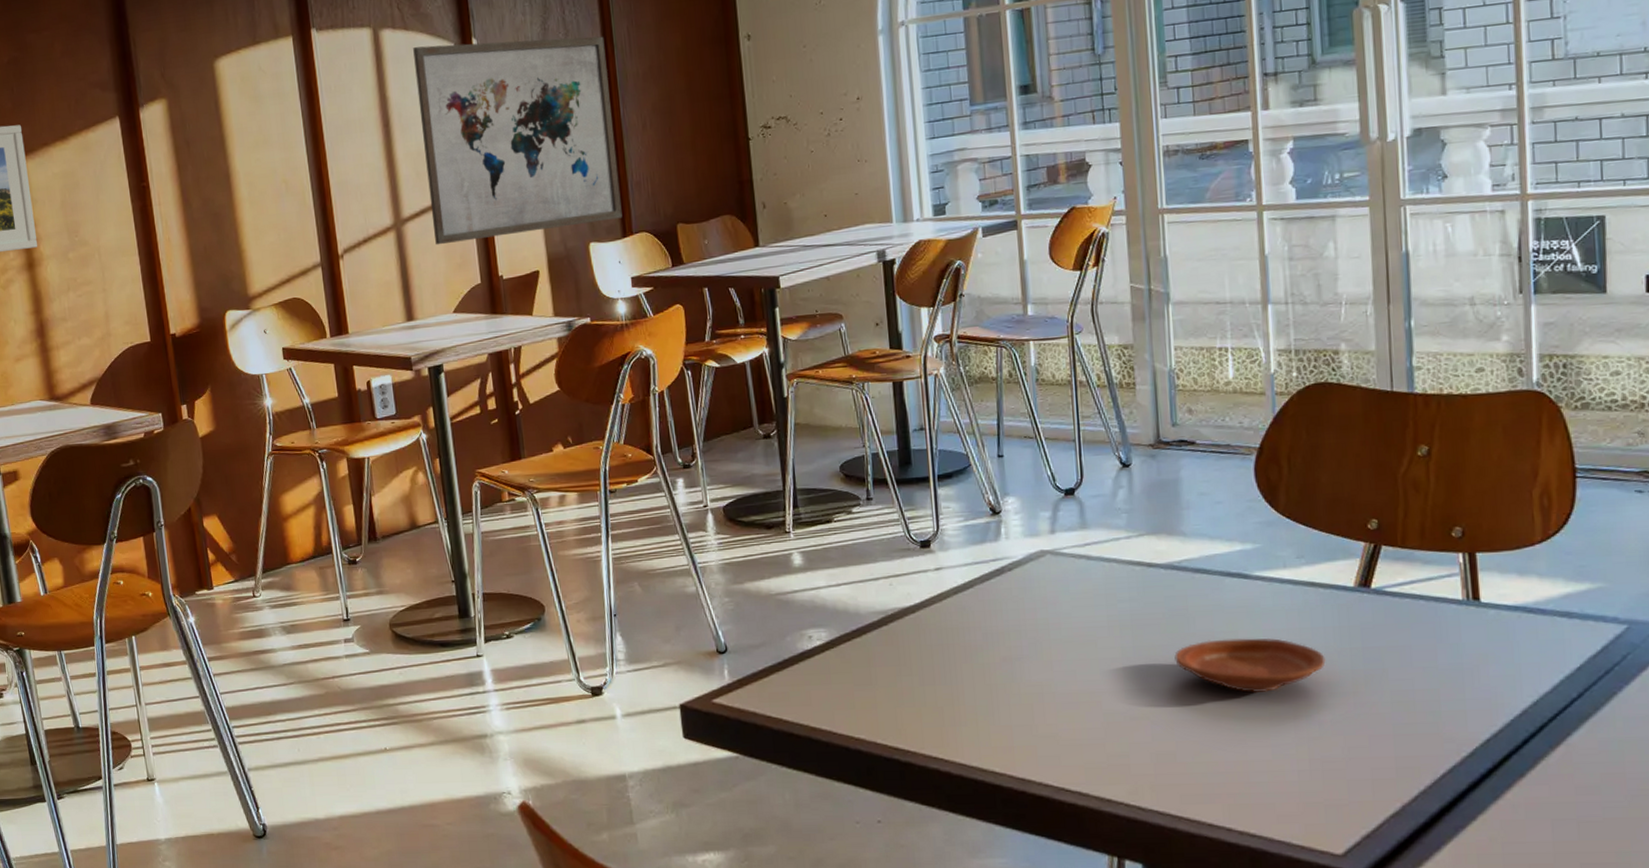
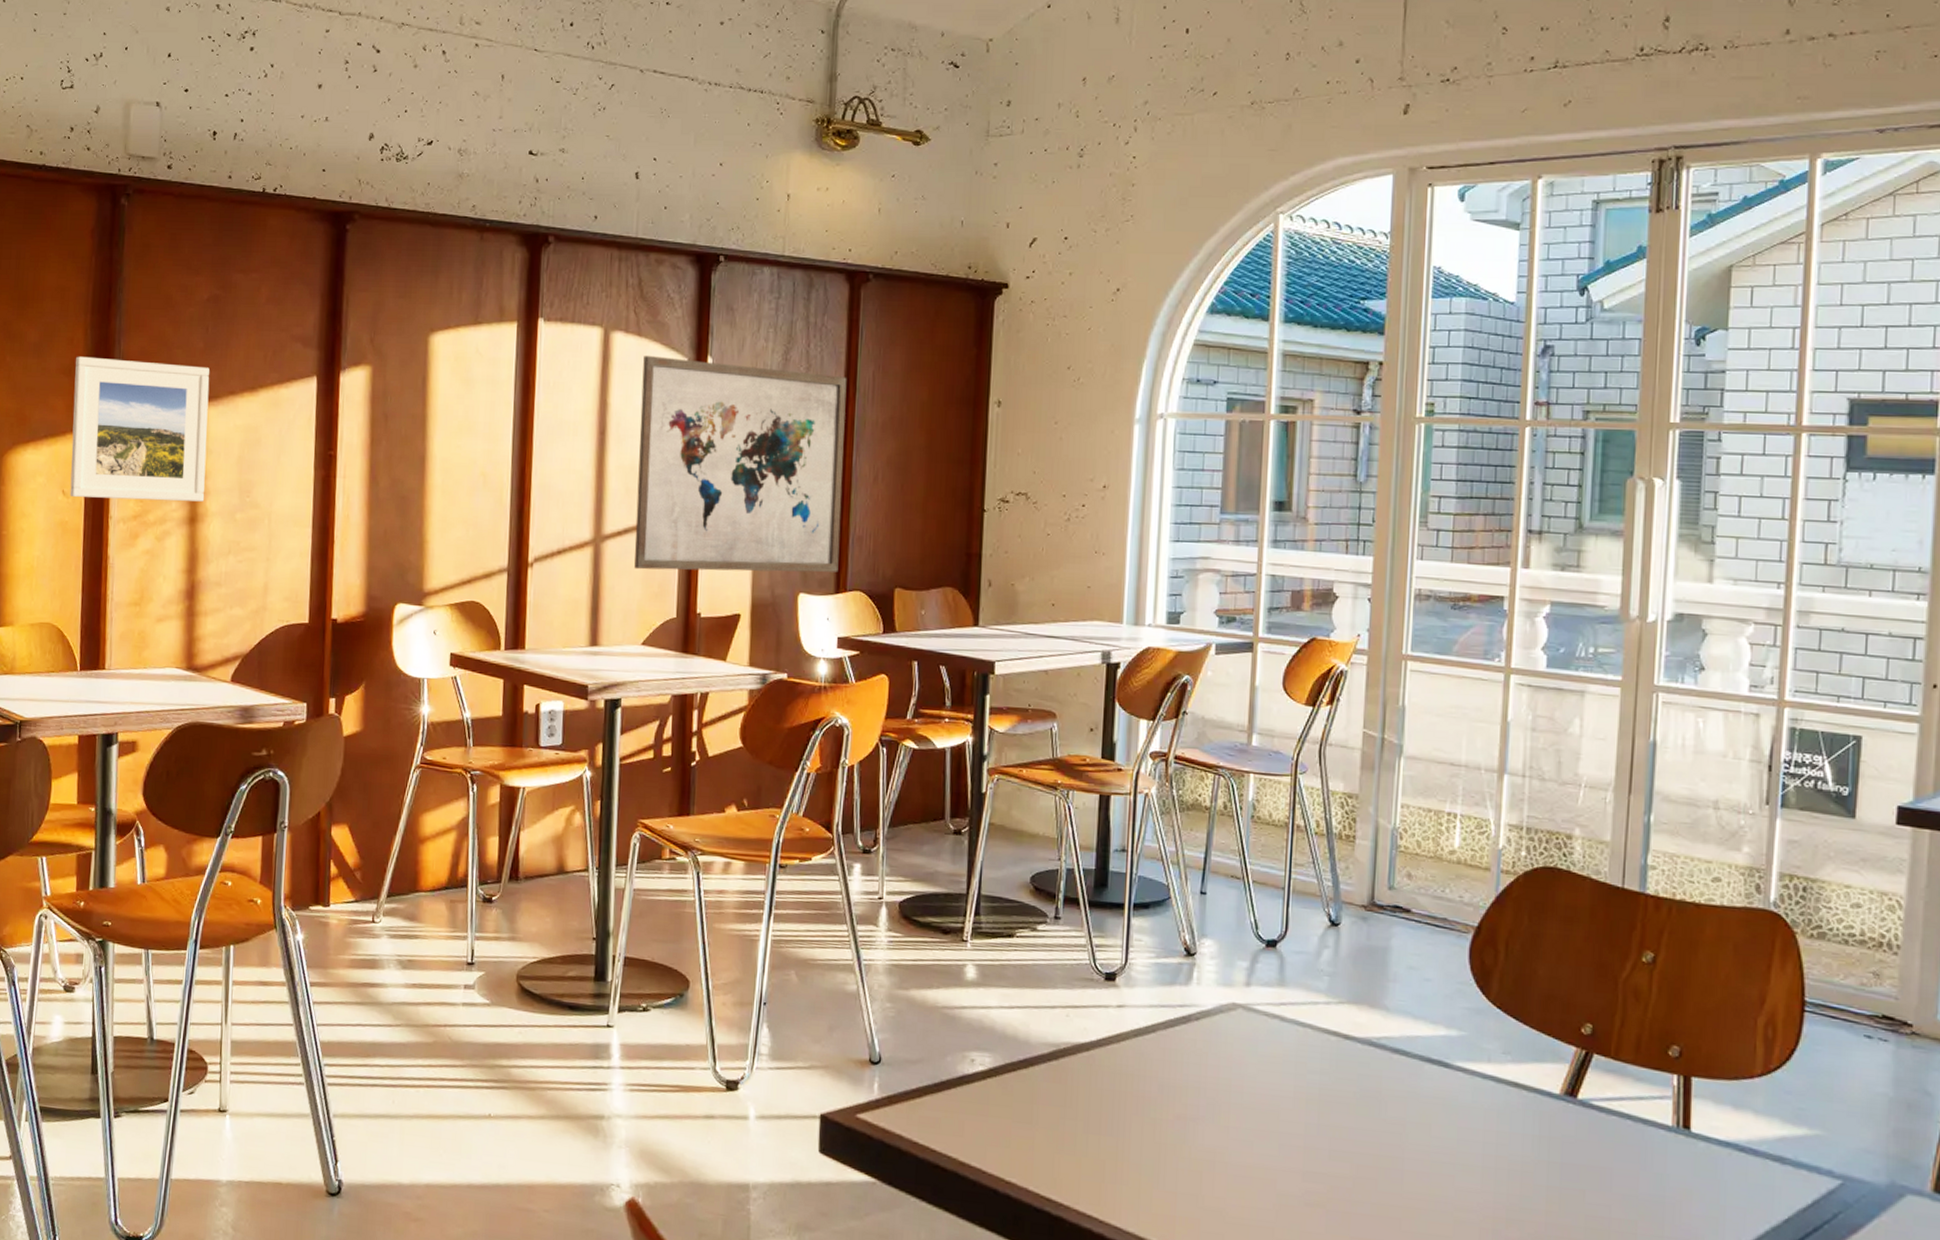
plate: present [1174,638,1326,694] -> none [1360,1129,1521,1197]

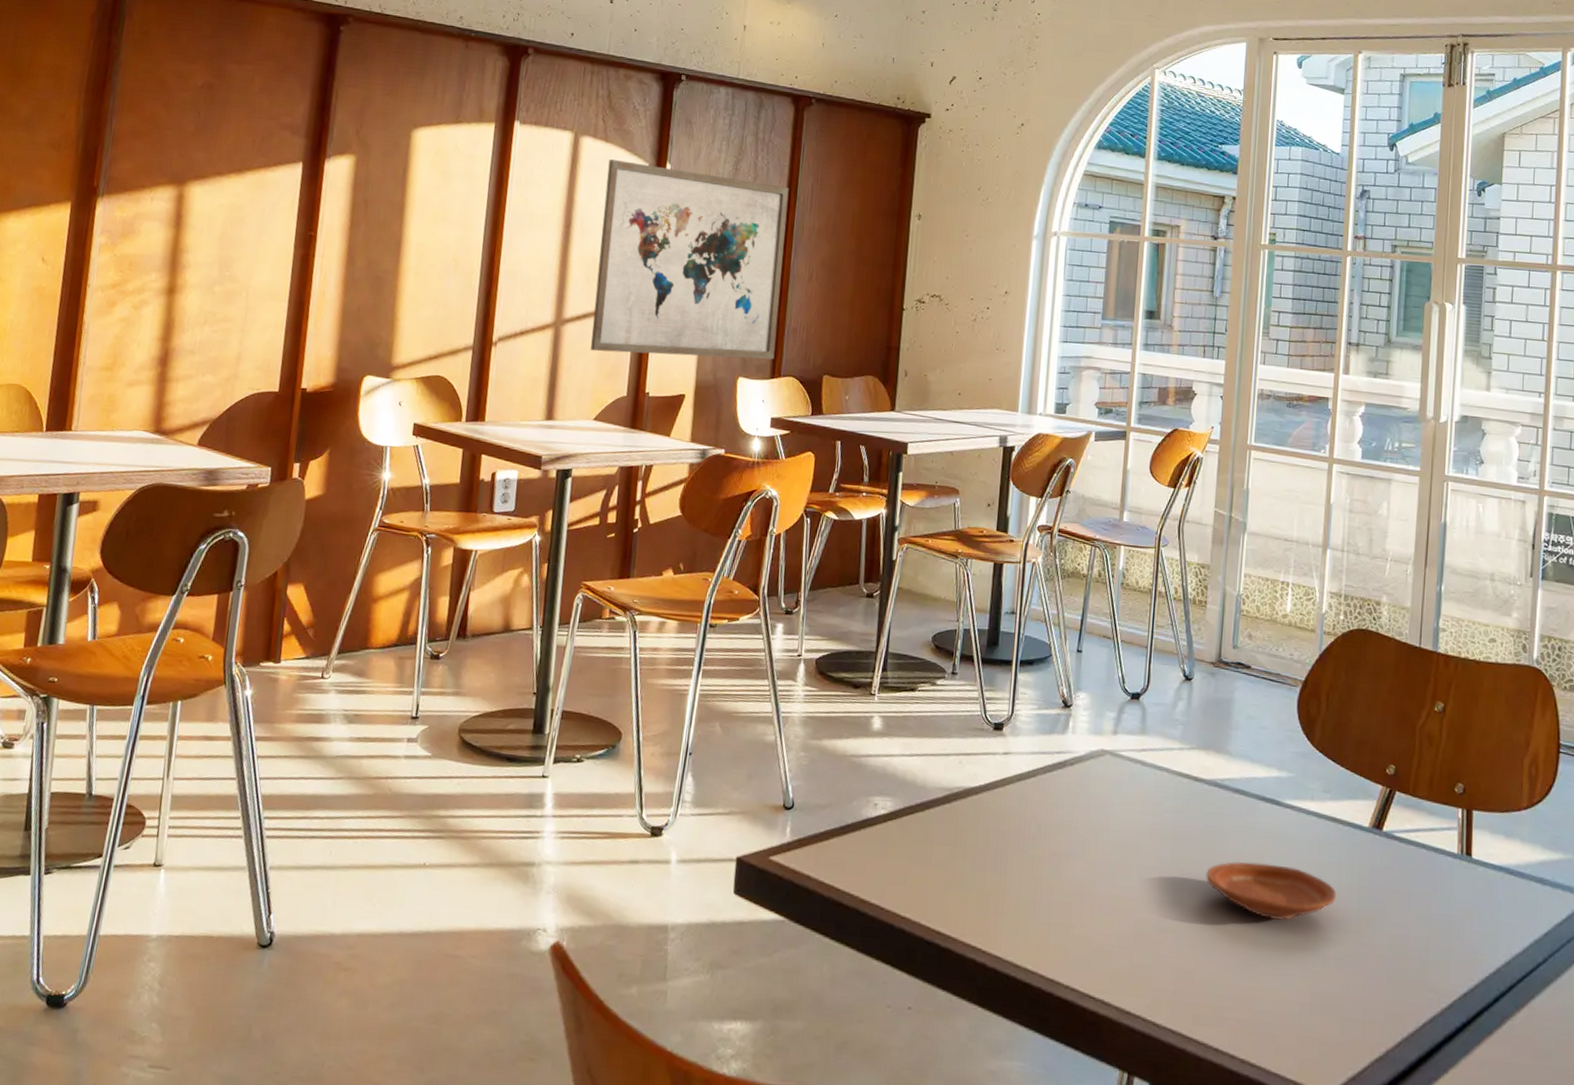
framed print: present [69,356,210,502] -> none [49,132,199,274]
plate: none [1360,1129,1521,1197] -> present [1206,861,1337,921]

